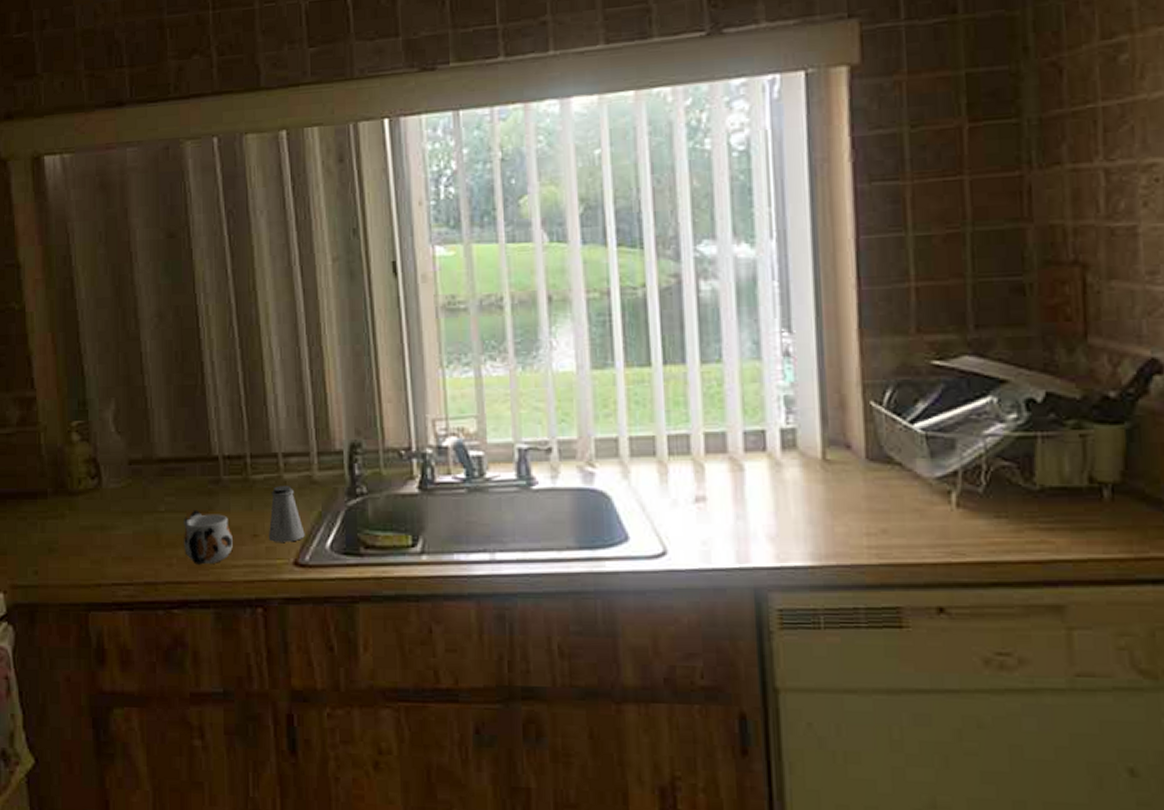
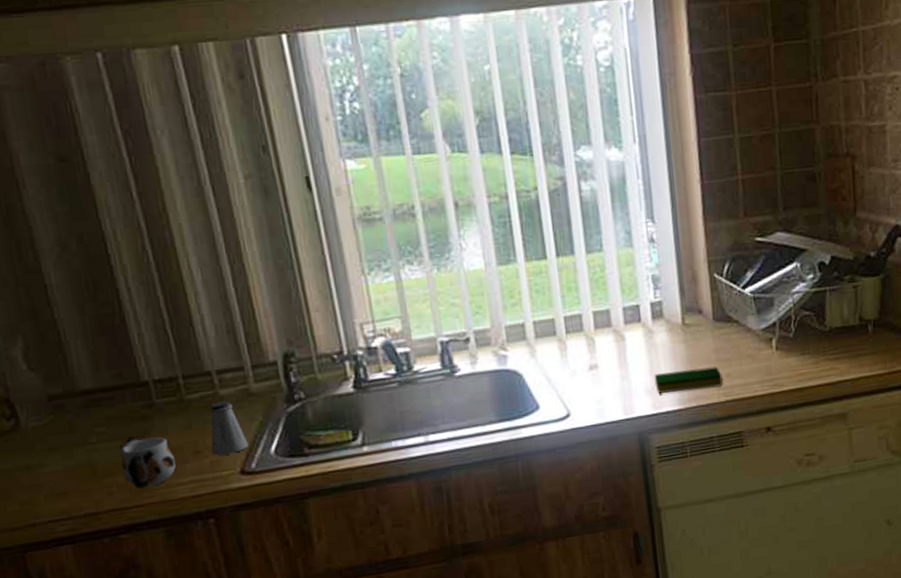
dish sponge: none [780,516,876,544] -> present [654,366,723,394]

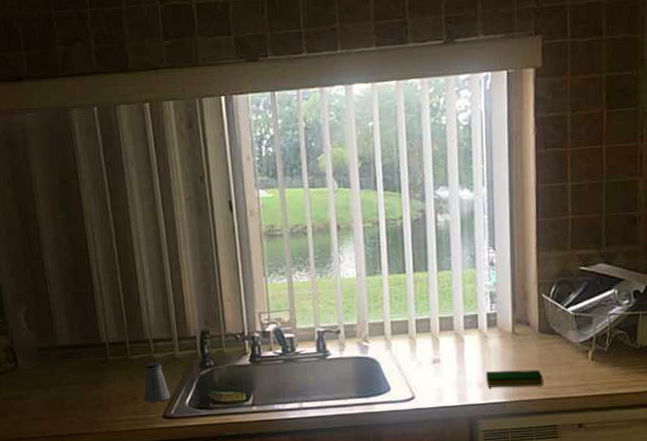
mug: present [118,436,176,489] -> none [80,382,118,421]

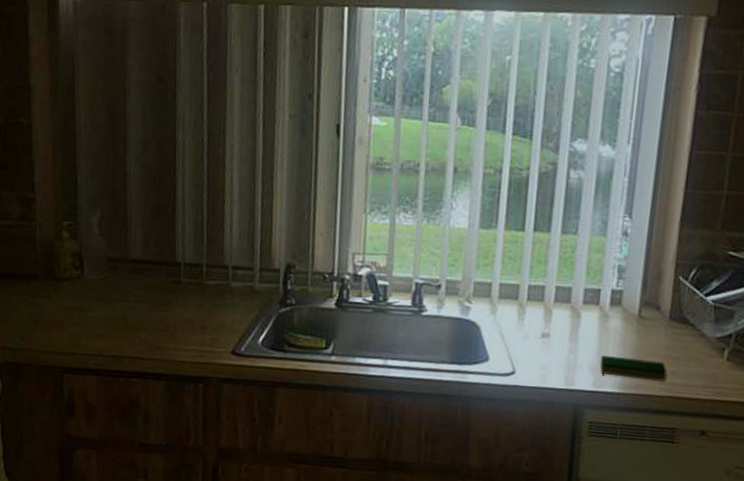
saltshaker: present [144,362,170,402] -> none [214,291,243,336]

